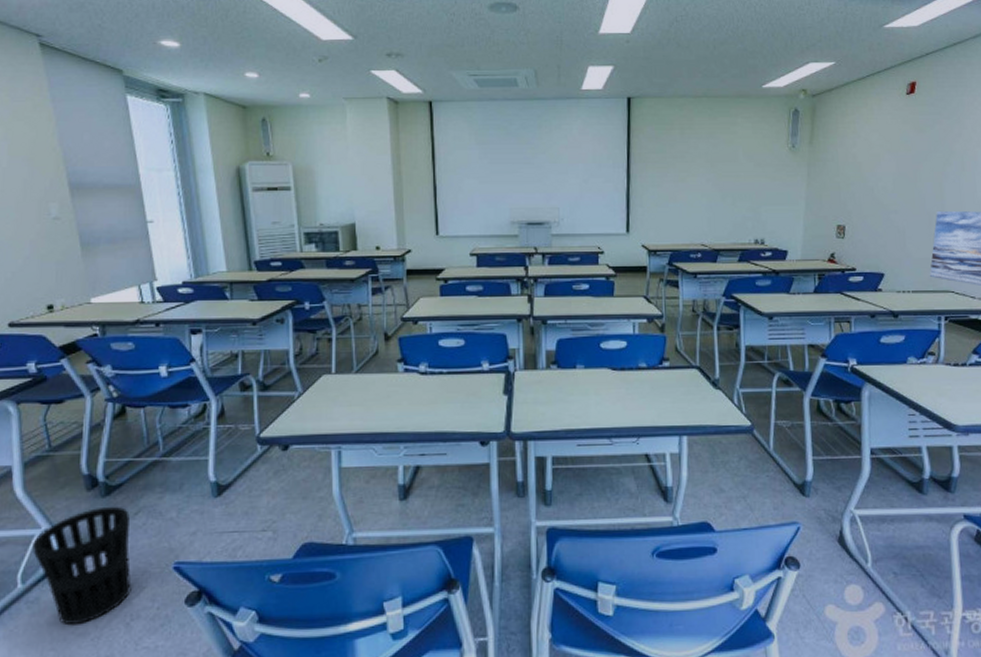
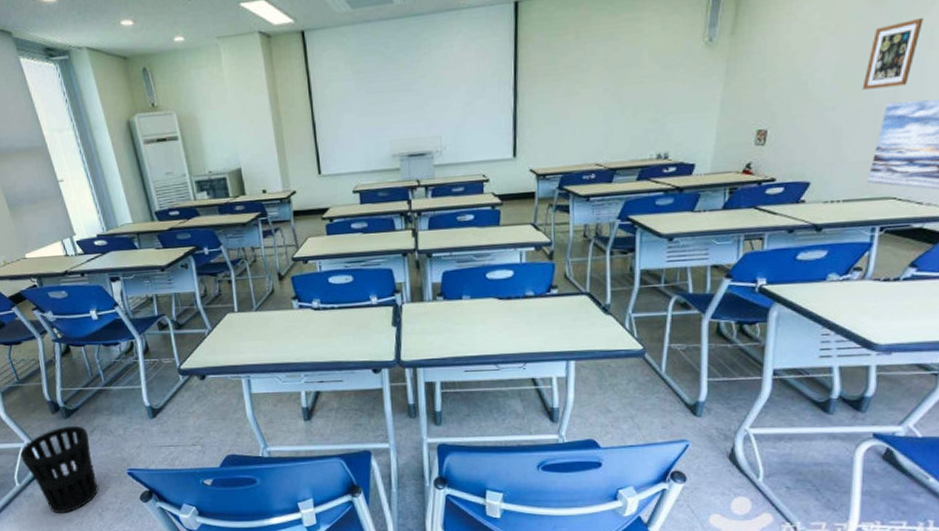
wall art: none [916,145,955,199] -> present [862,17,923,90]

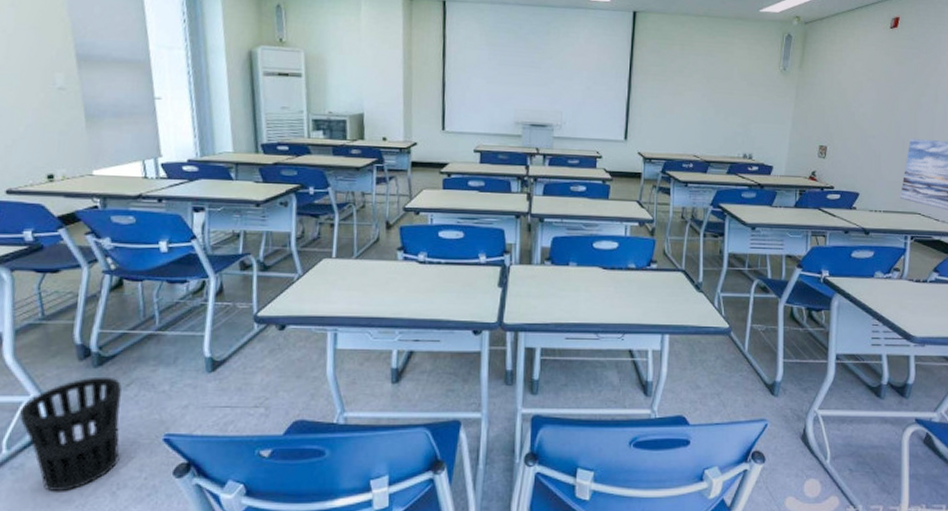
wall art: present [862,17,923,90] -> none [893,79,930,127]

